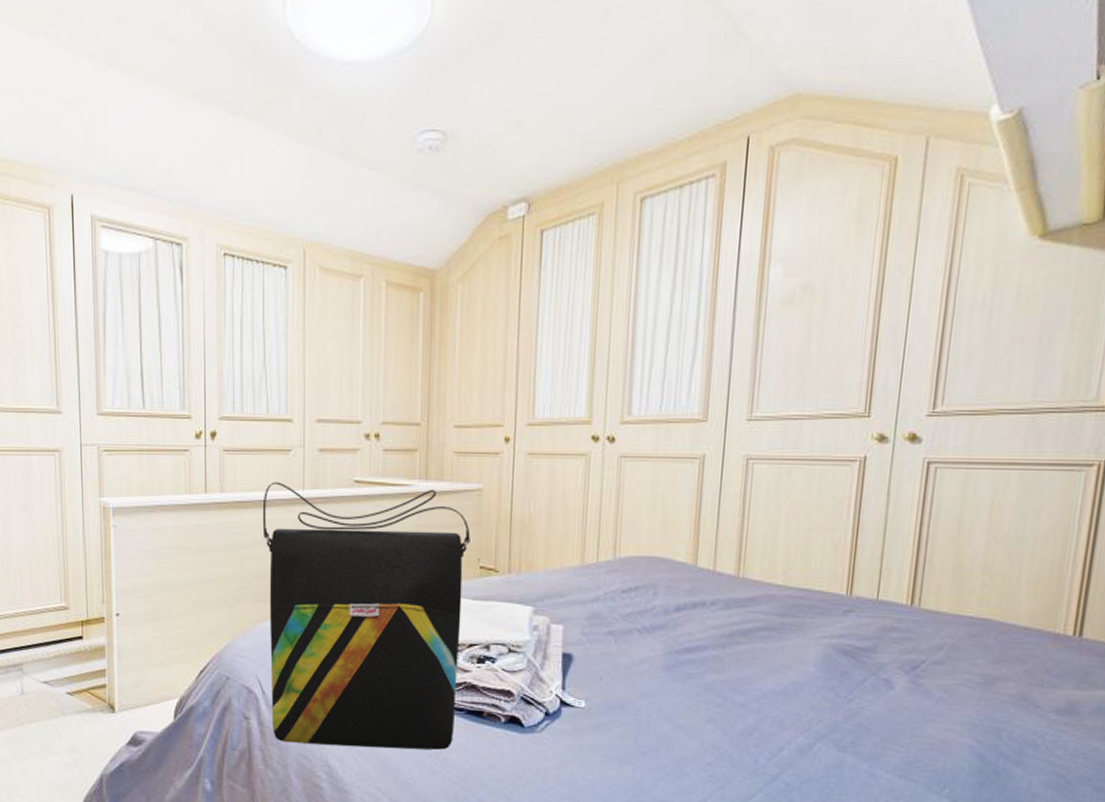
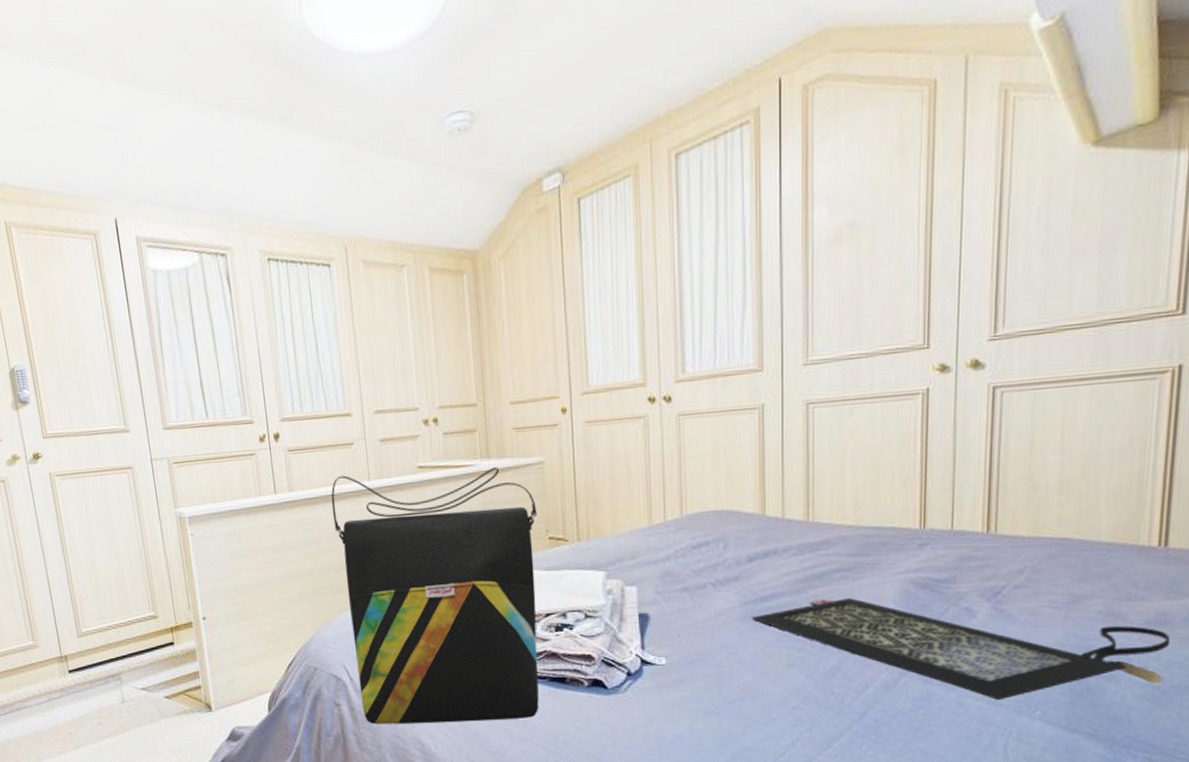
clutch bag: none [674,655,1078,775] -> present [751,598,1171,701]

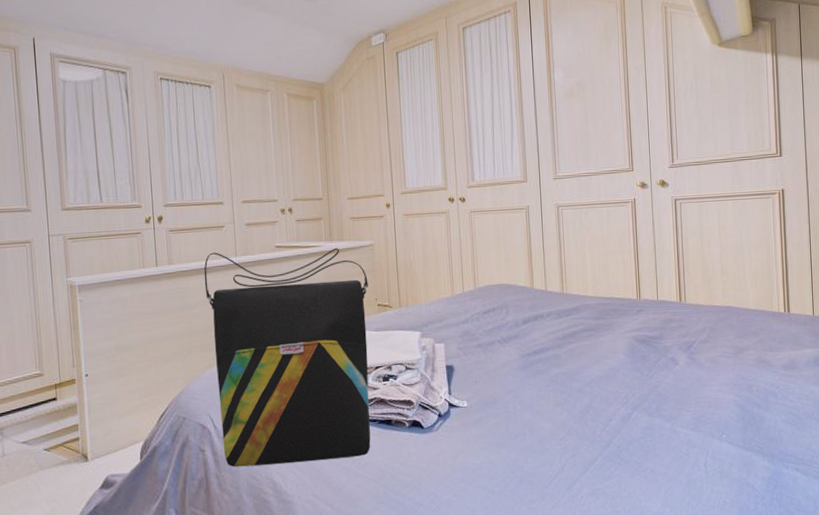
clutch bag: present [751,598,1171,701] -> none [527,351,799,428]

